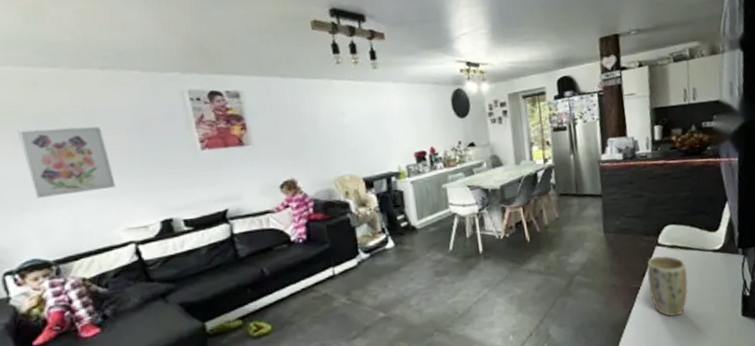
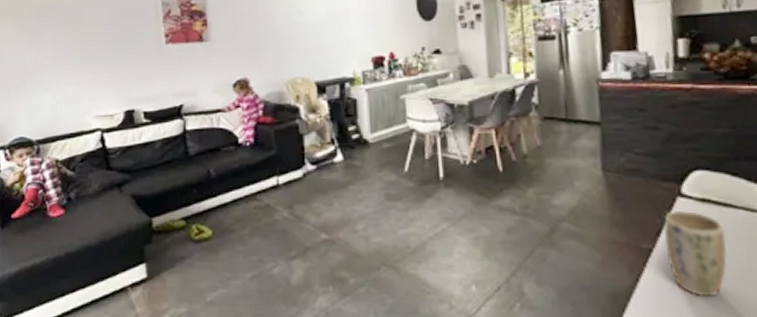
wall art: present [17,126,116,198] -> none [23,18,92,81]

